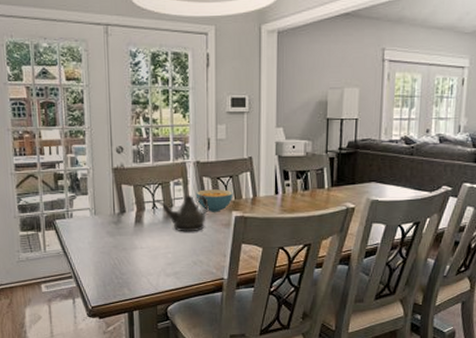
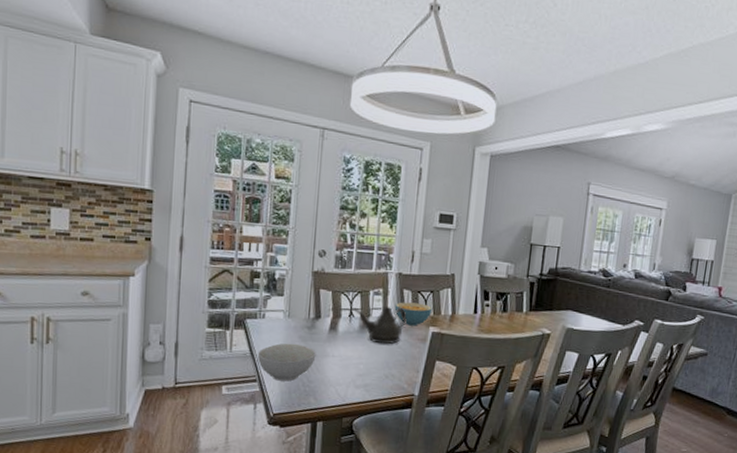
bowl: none [70,239,125,276] -> present [257,343,316,382]

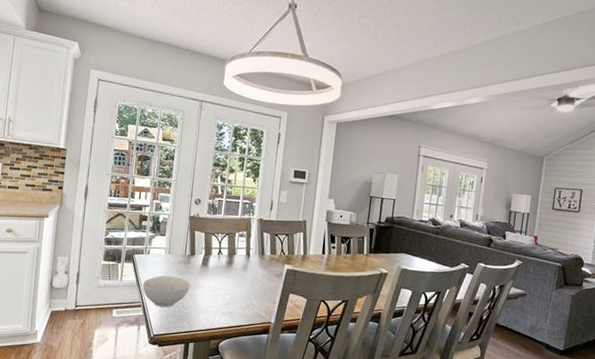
teapot: present [353,307,407,345] -> none [221,247,266,279]
cereal bowl: present [394,302,433,326] -> none [255,243,288,264]

